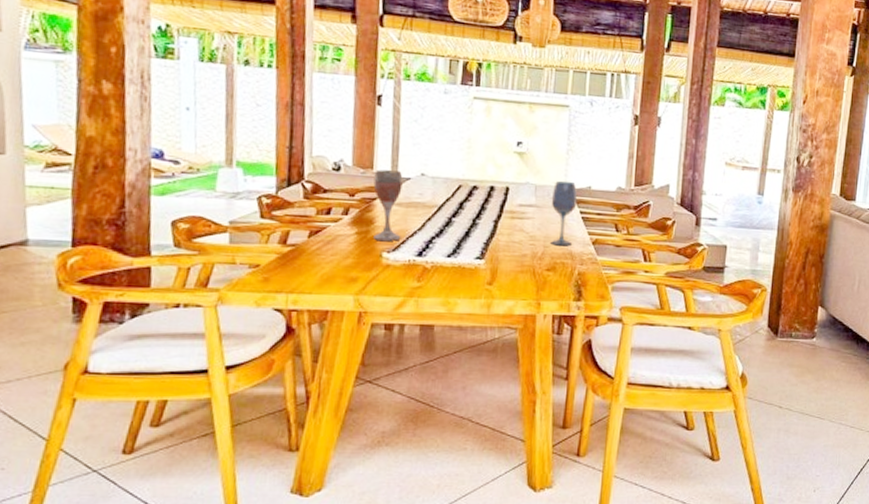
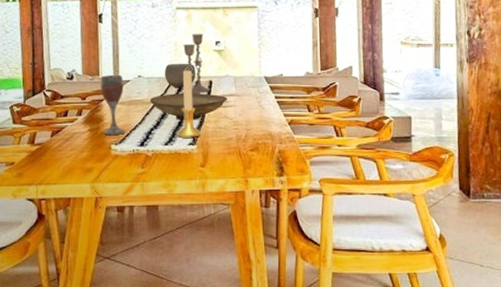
decorative bowl: none [434,198,525,231] -> present [150,93,227,120]
bowl: none [452,163,491,193] -> present [164,63,196,88]
candle holder: none [463,171,491,252] -> present [177,69,201,139]
candlestick: none [471,130,507,202] -> present [181,34,211,94]
wineglass: present [551,180,578,246] -> none [249,71,272,128]

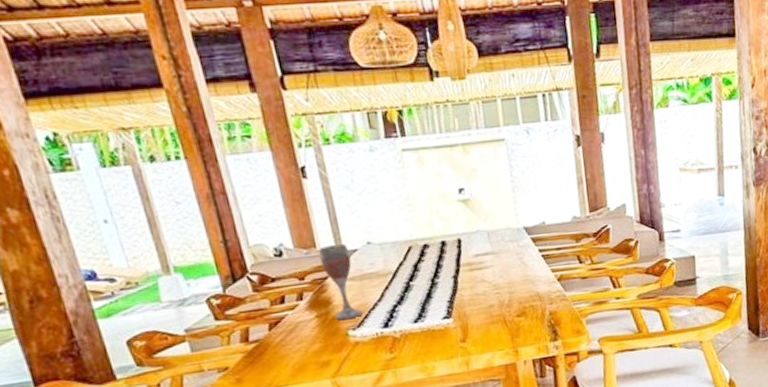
decorative bowl: present [150,93,227,120] -> none [387,255,482,291]
bowl: present [164,63,196,88] -> none [399,220,440,253]
candle holder: present [177,69,201,139] -> none [422,227,456,313]
candlestick: present [181,34,211,94] -> none [418,181,461,260]

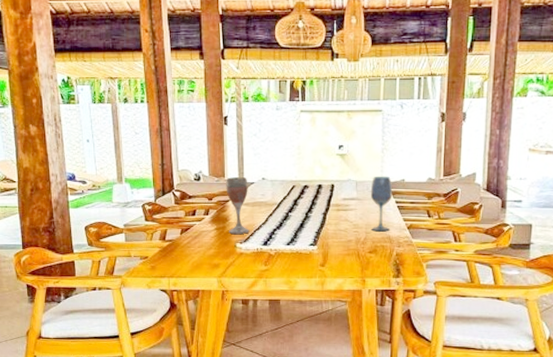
wineglass: none [506,220,537,290] -> present [370,176,393,232]

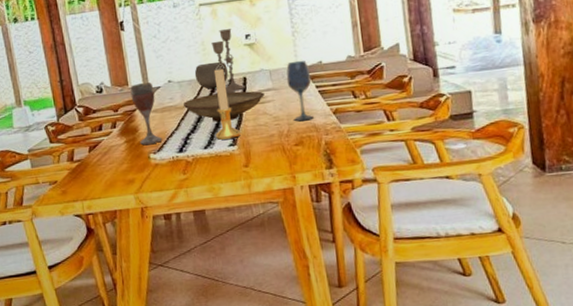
decorative bowl: none [274,196,348,222] -> present [184,91,265,122]
bowl: none [287,166,318,191] -> present [194,61,228,90]
candle holder: none [299,172,321,240] -> present [213,68,241,141]
candlestick: none [303,138,333,197] -> present [211,29,246,95]

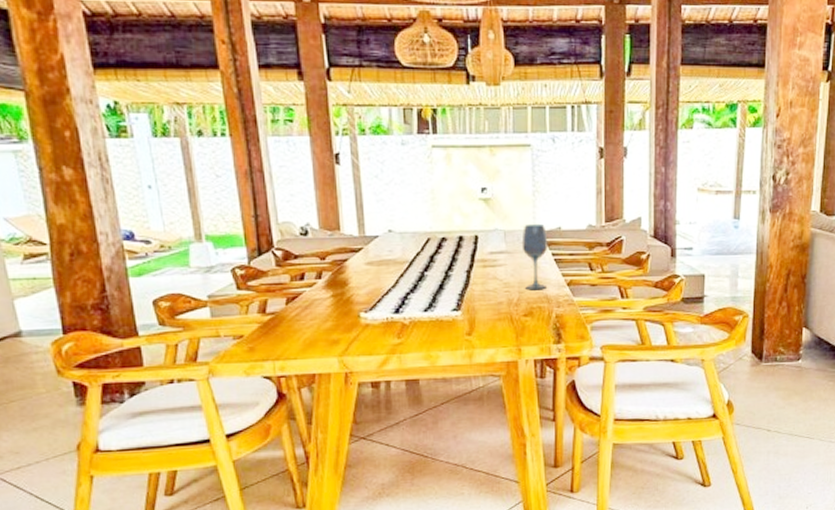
cup: present [130,82,163,145] -> none [342,230,376,301]
decorative bowl: present [184,91,265,122] -> none [405,250,496,283]
bowl: present [194,61,228,90] -> none [420,214,458,245]
candlestick: present [211,29,246,95] -> none [441,179,477,252]
candle holder: present [213,68,241,141] -> none [438,221,466,304]

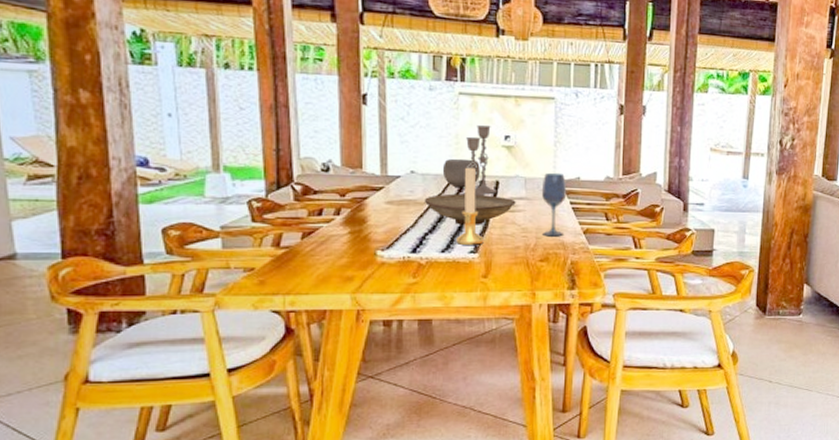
decorative bowl: none [405,250,496,283] -> present [425,193,516,225]
bowl: none [420,214,458,245] -> present [442,158,480,188]
candle holder: none [438,221,466,304] -> present [456,166,484,246]
candlestick: none [441,179,477,252] -> present [462,125,498,196]

